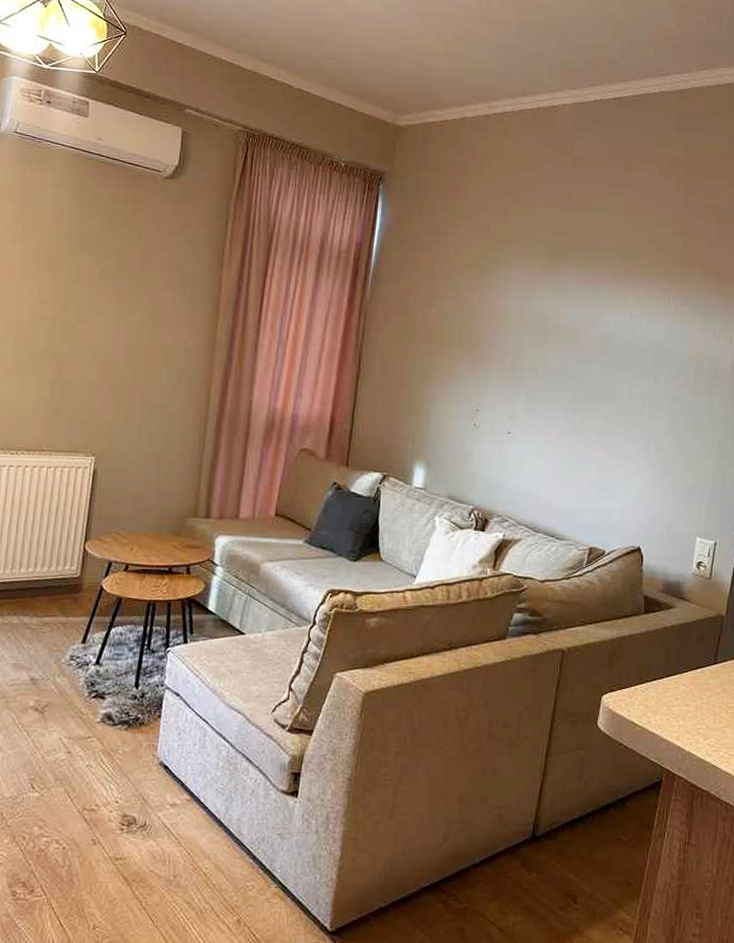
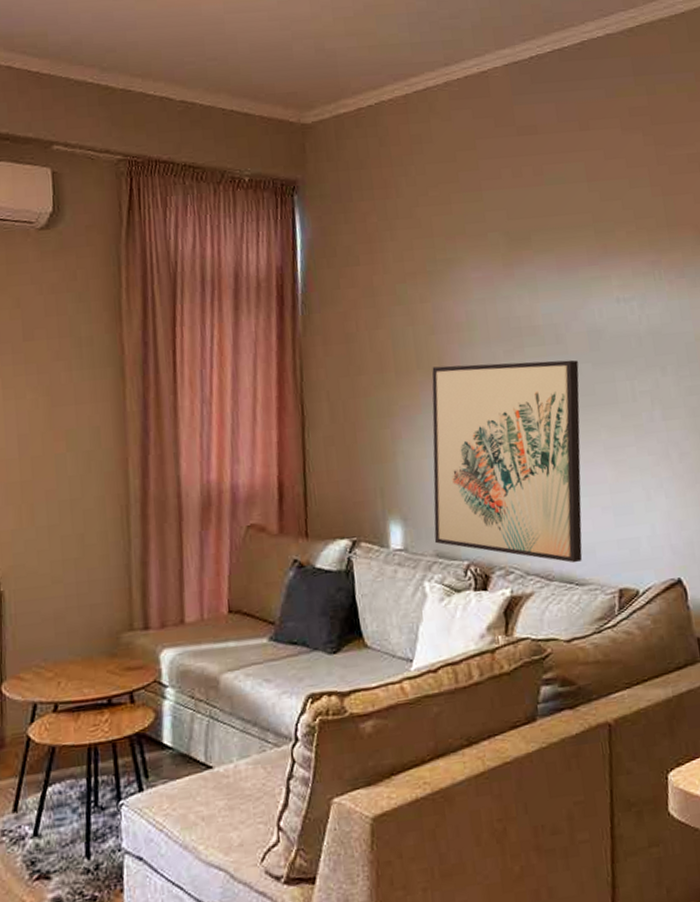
wall art: none [449,346,589,522] -> present [432,359,582,563]

